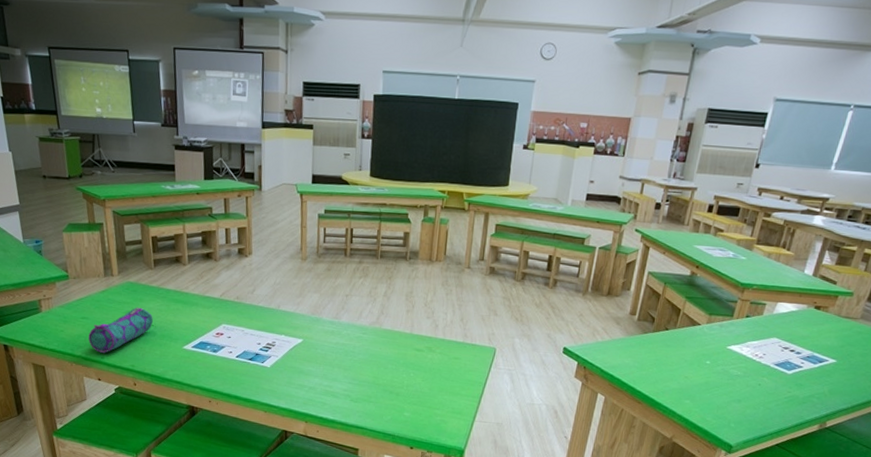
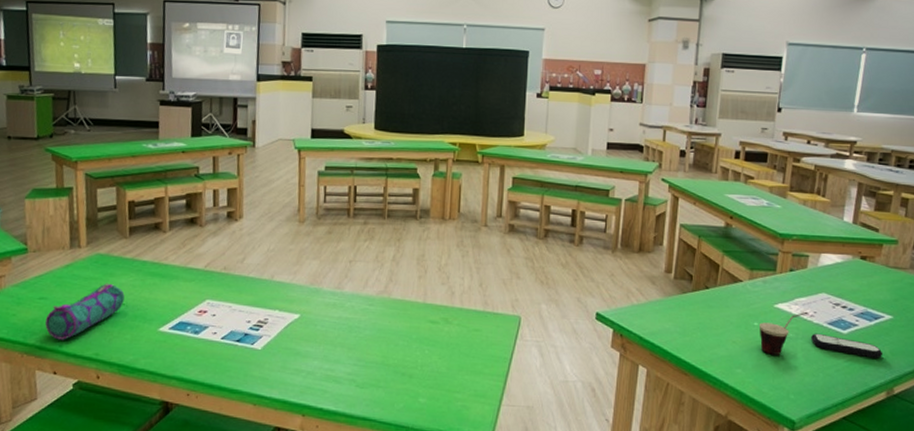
cup: none [709,353,758,390] -> present [760,311,808,355]
remote control: none [757,372,822,396] -> present [811,333,883,359]

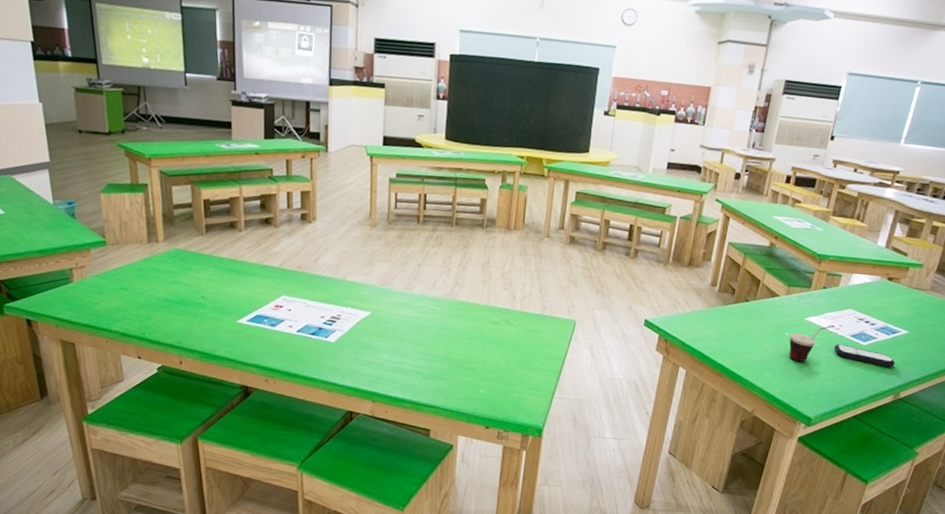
pencil case: present [45,283,125,340] -> none [128,276,203,328]

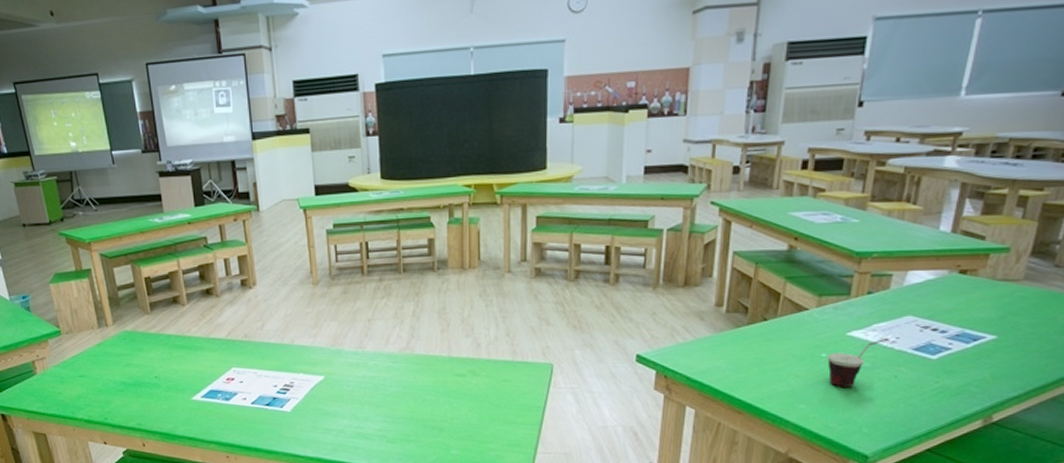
remote control: present [834,344,896,367] -> none [891,360,982,384]

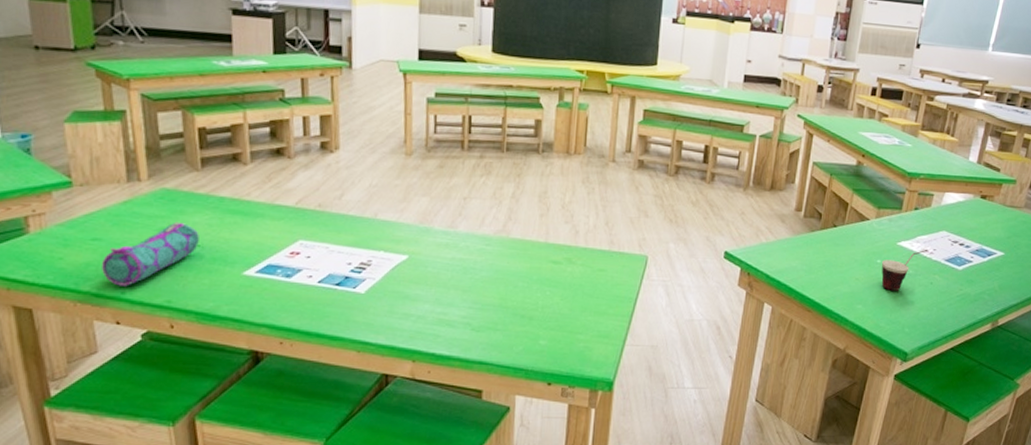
pencil case: none [89,358,156,413] -> present [102,221,199,286]

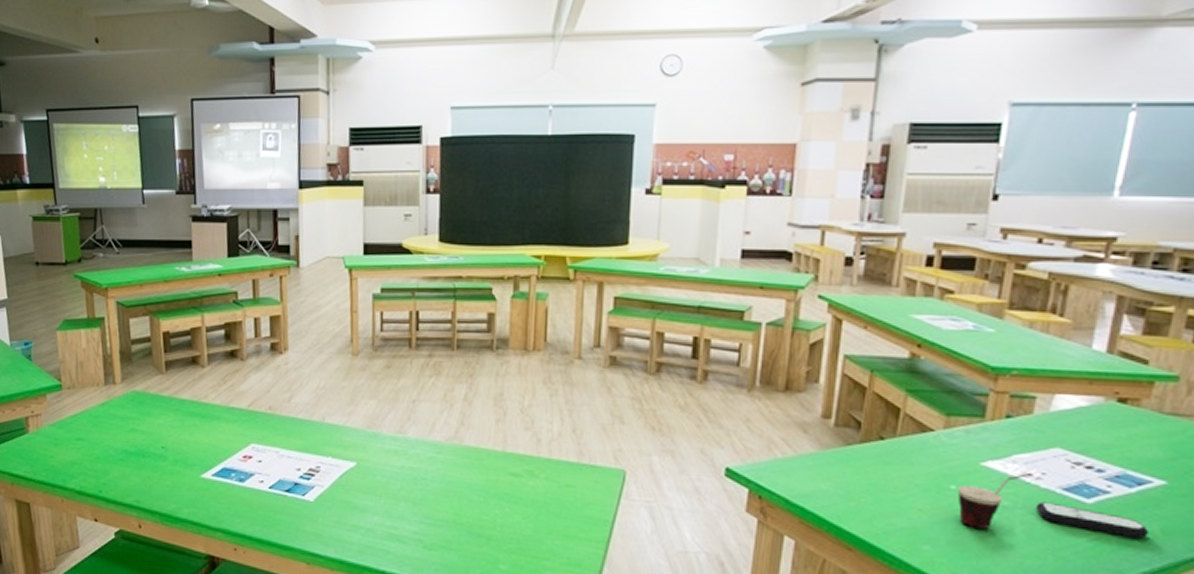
pencil case: present [102,221,199,286] -> none [84,423,163,485]
remote control: none [929,269,993,293] -> present [1036,501,1150,539]

